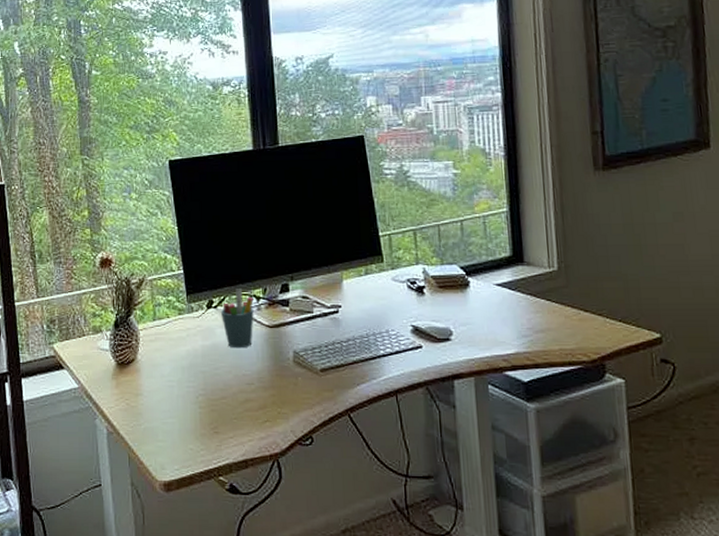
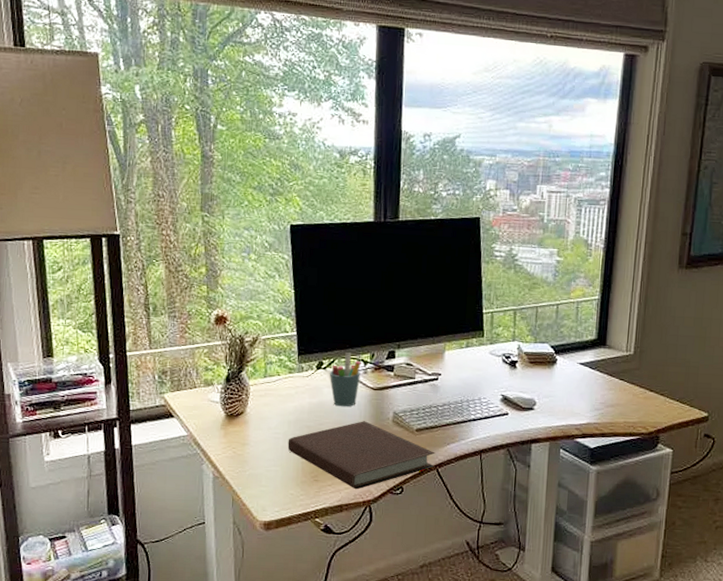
notebook: none [183,363,345,442] -> present [287,421,435,490]

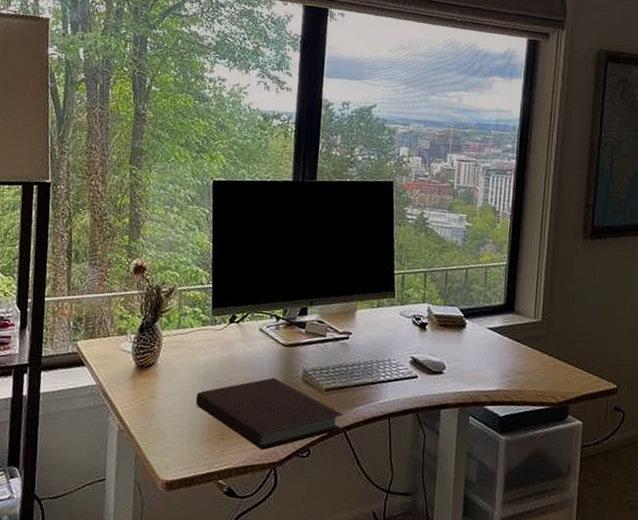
pen holder: present [329,352,361,407] -> none [241,307,274,363]

